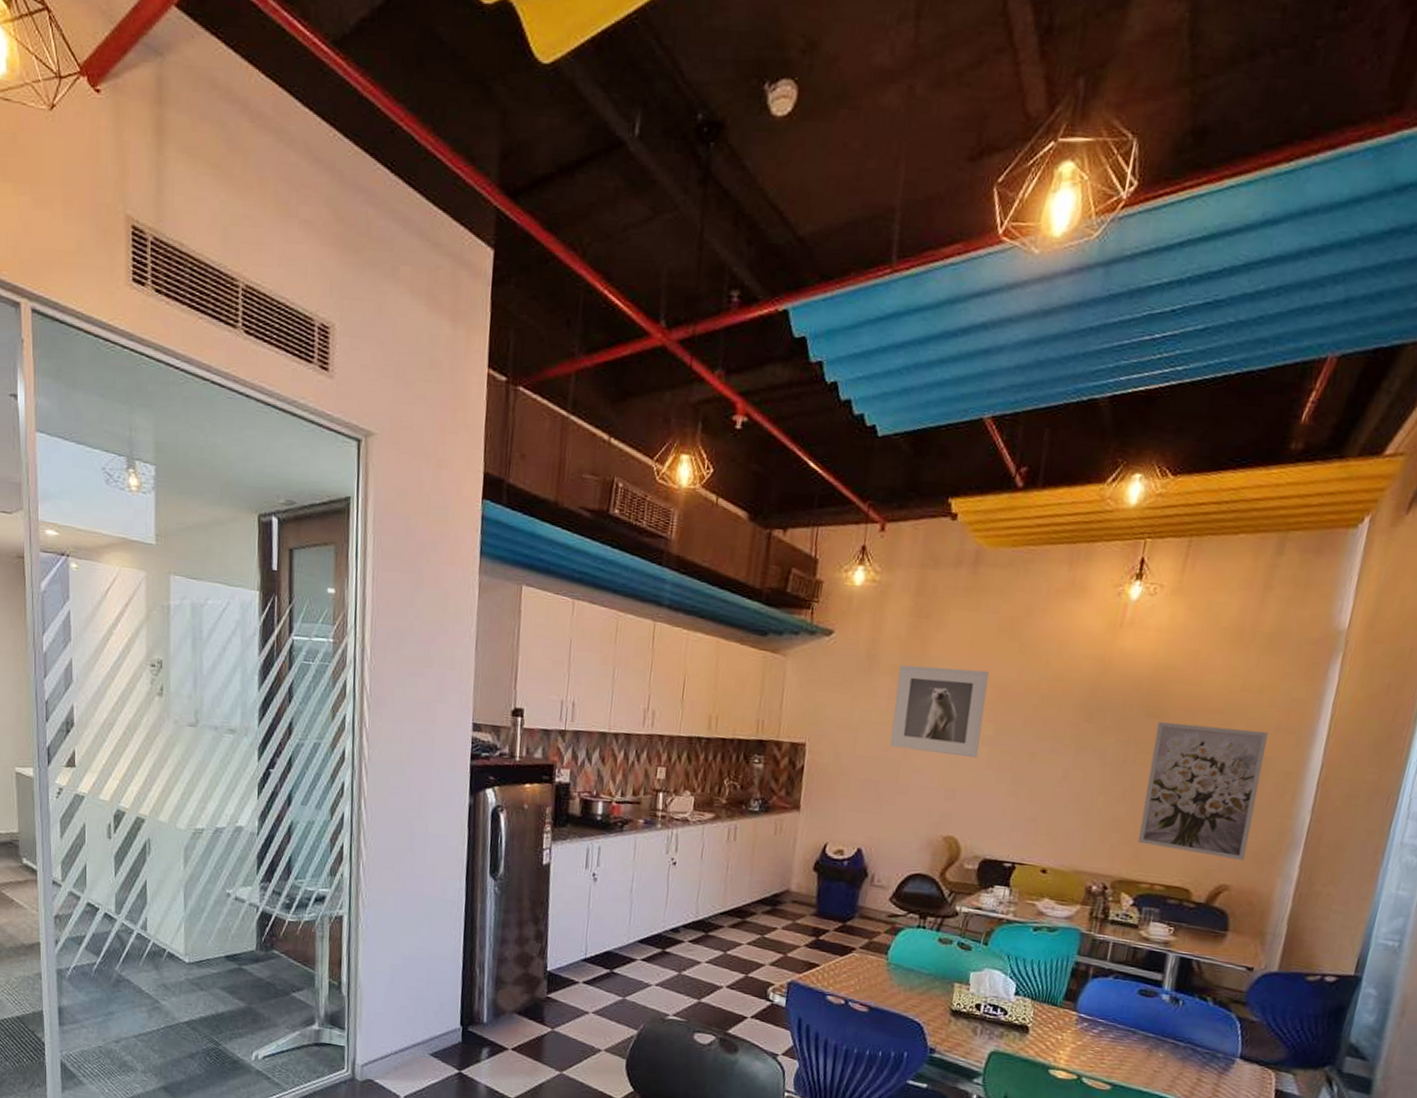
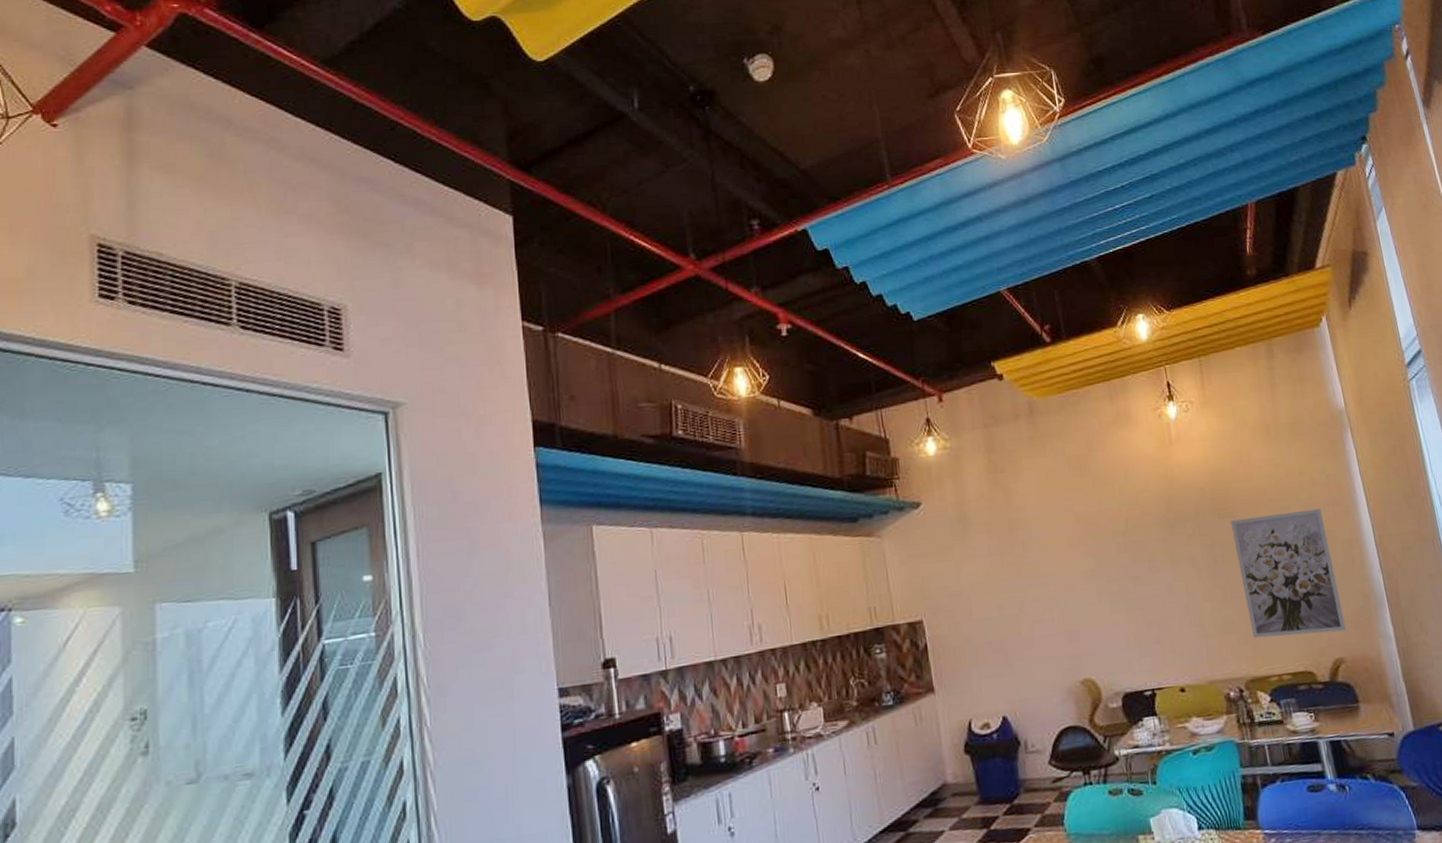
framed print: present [890,665,990,759] -> none [991,509,1088,603]

